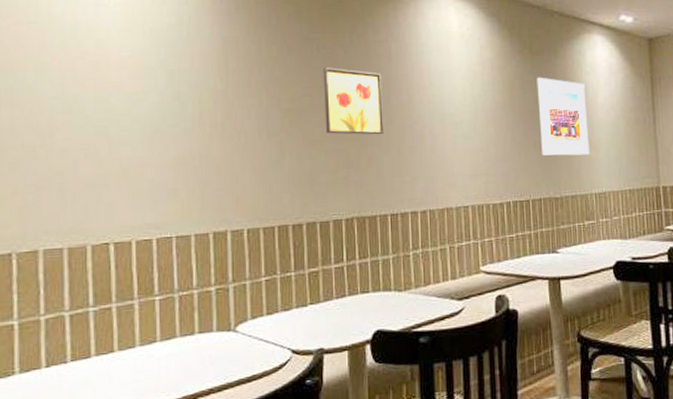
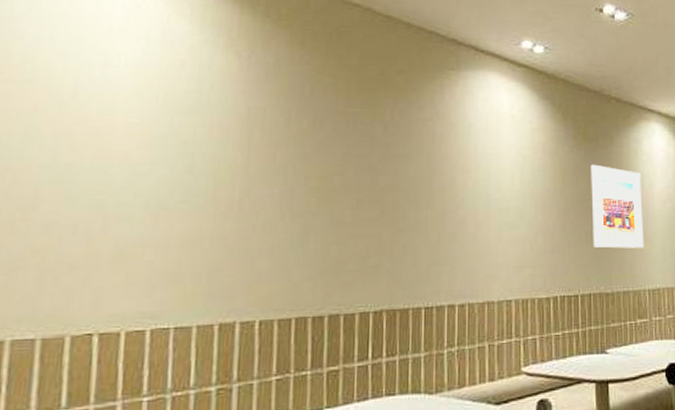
wall art: present [322,67,384,135] -> none [357,145,424,220]

